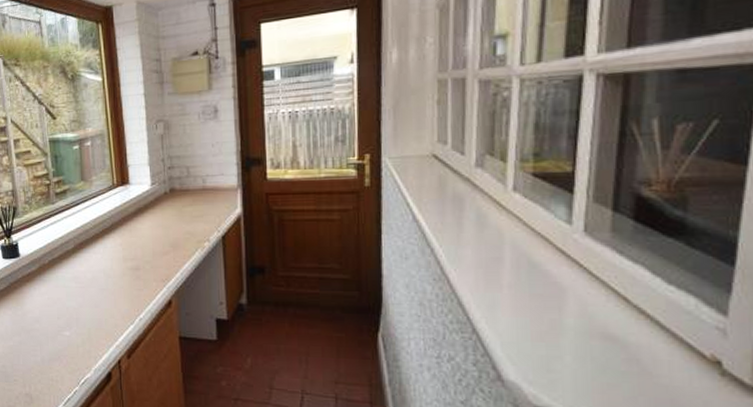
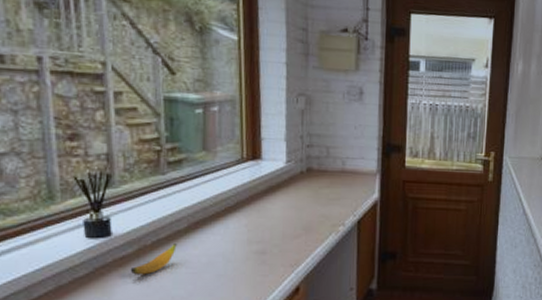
banana: none [34,262,67,289] -> present [130,244,177,275]

